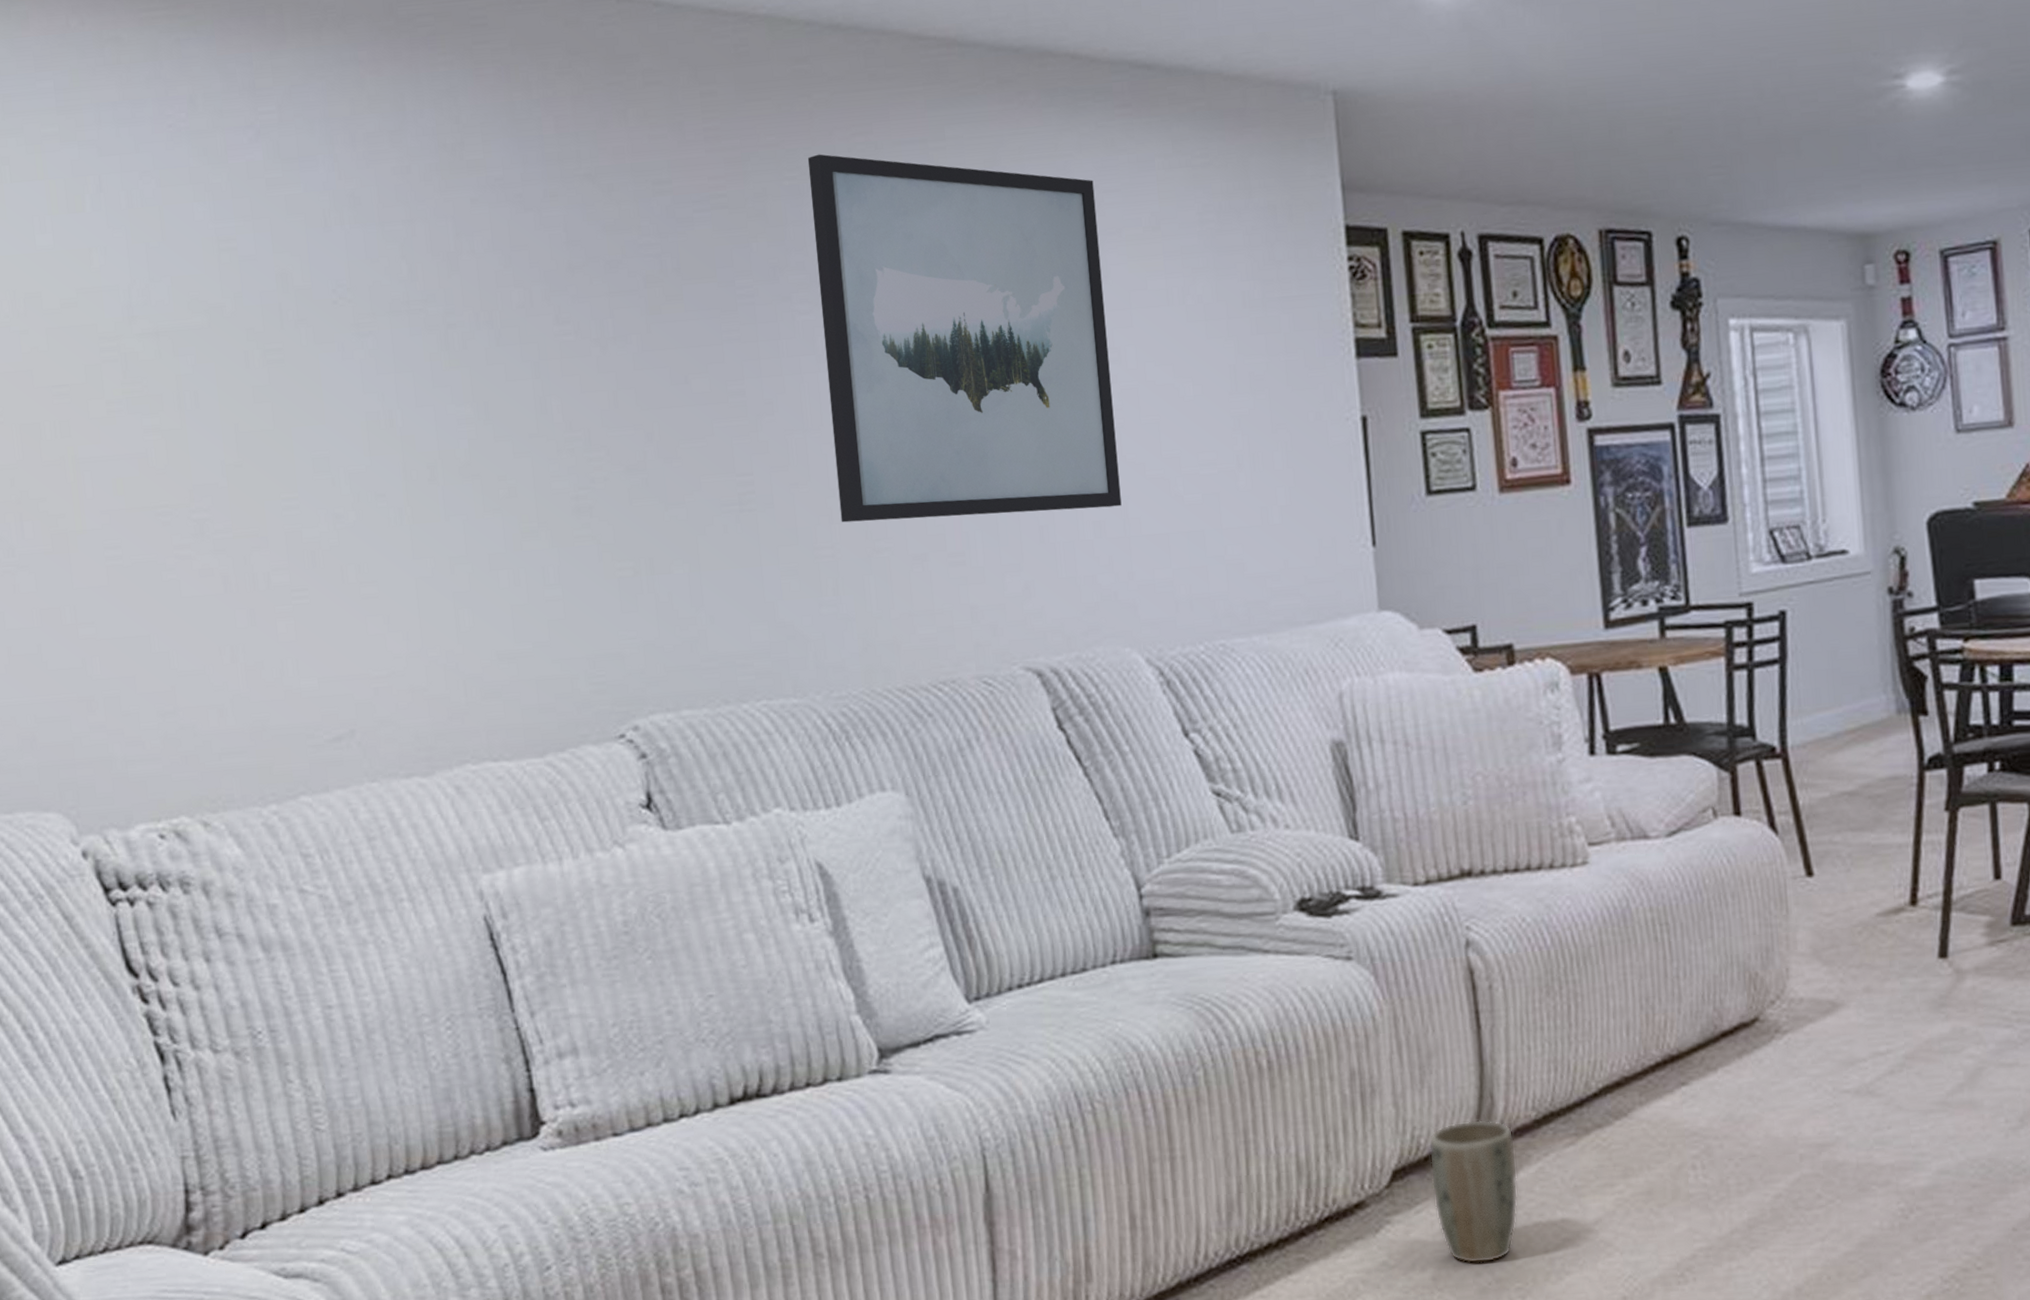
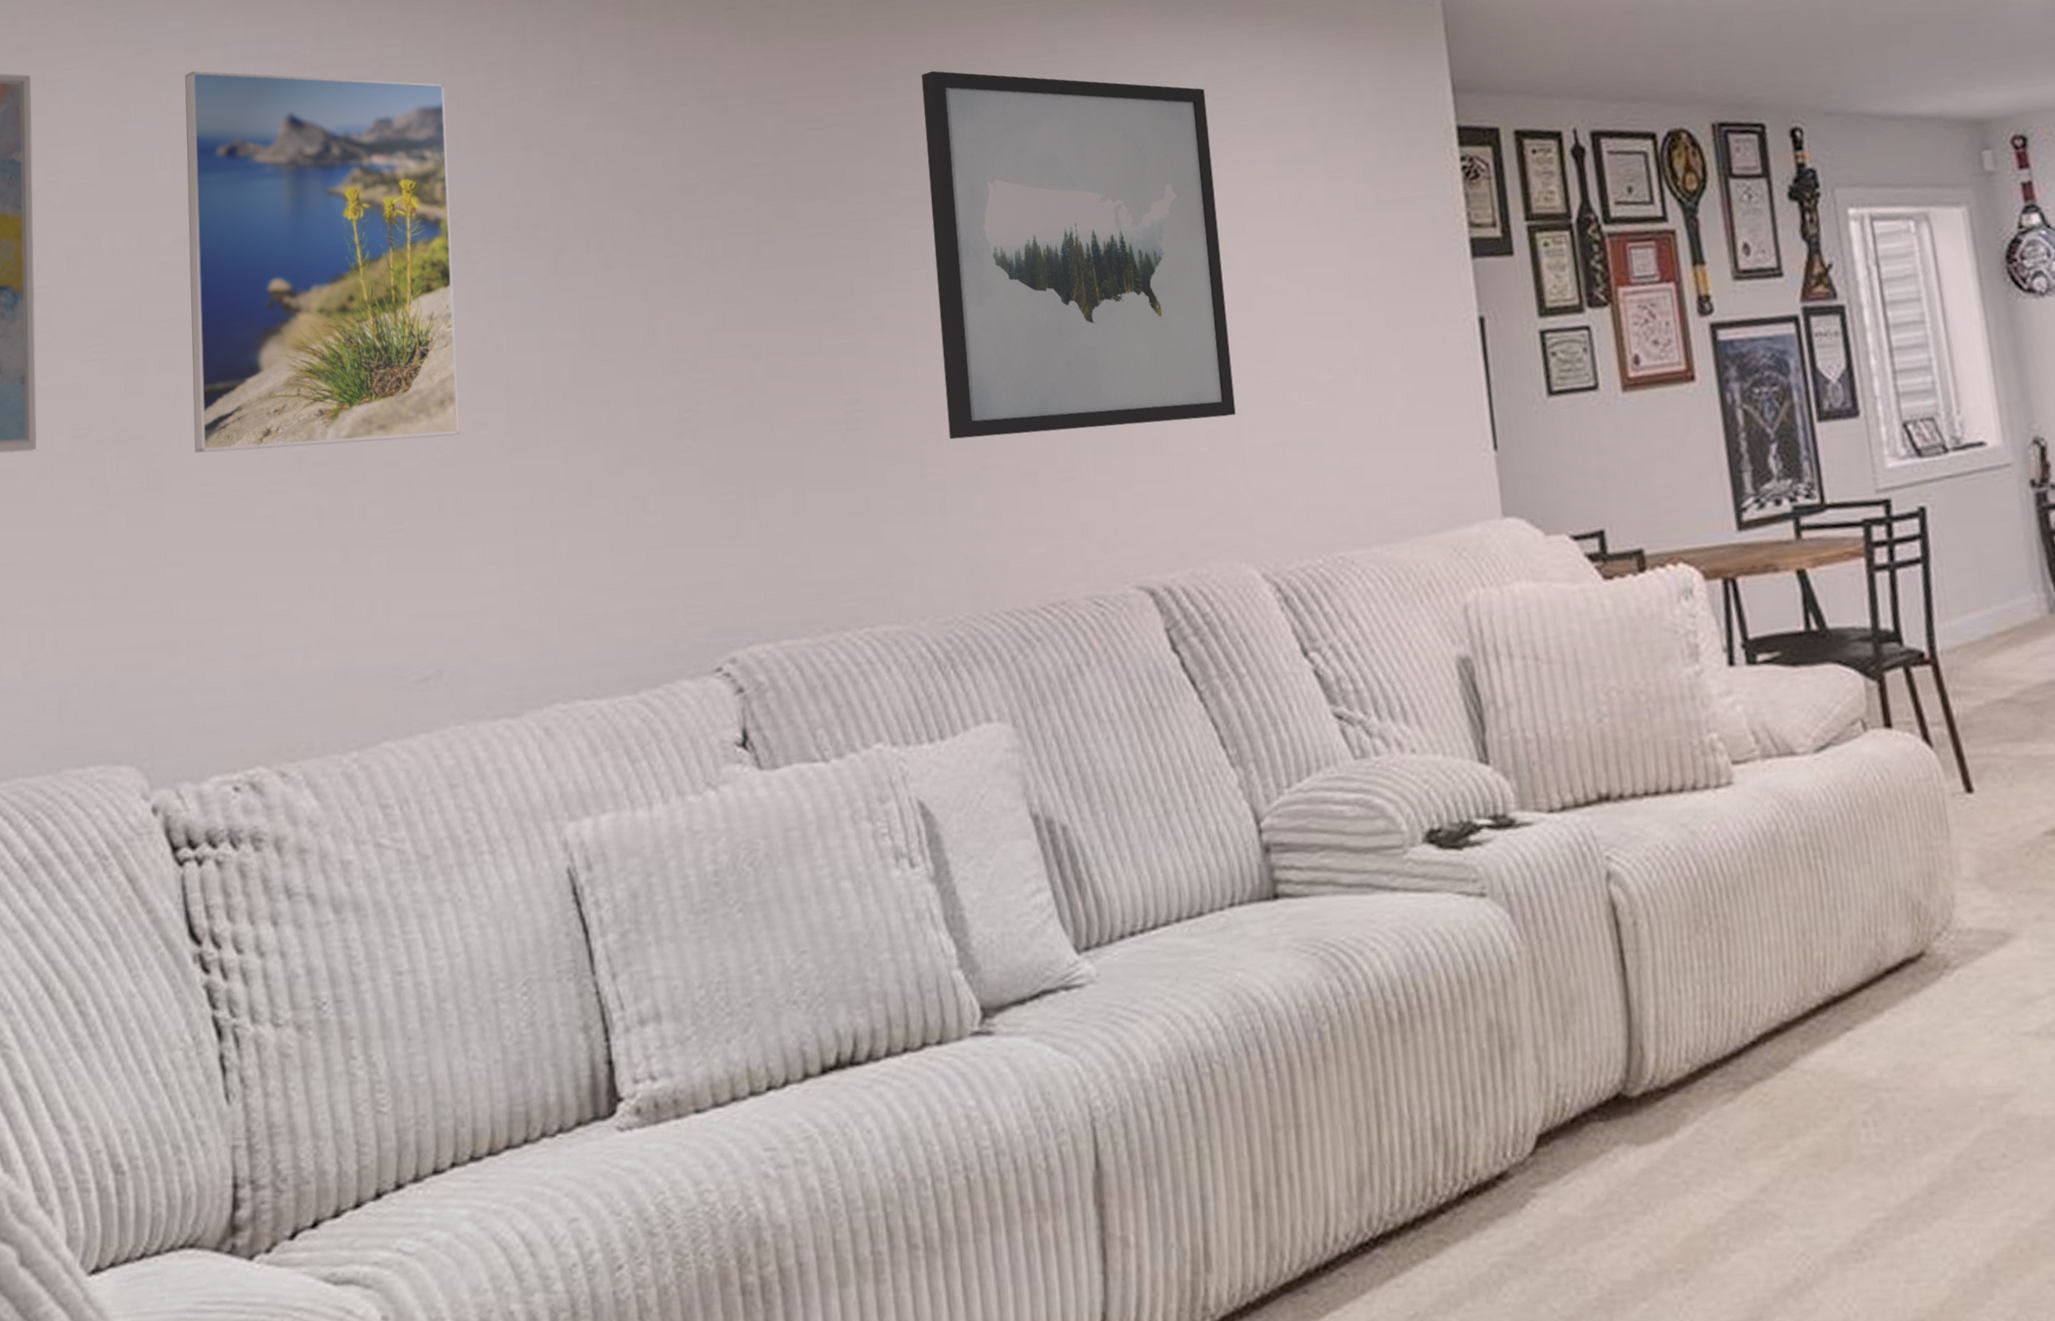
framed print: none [58,133,359,517] -> present [185,71,460,453]
plant pot: present [1429,1119,1518,1264] -> none [1575,1074,1675,1242]

